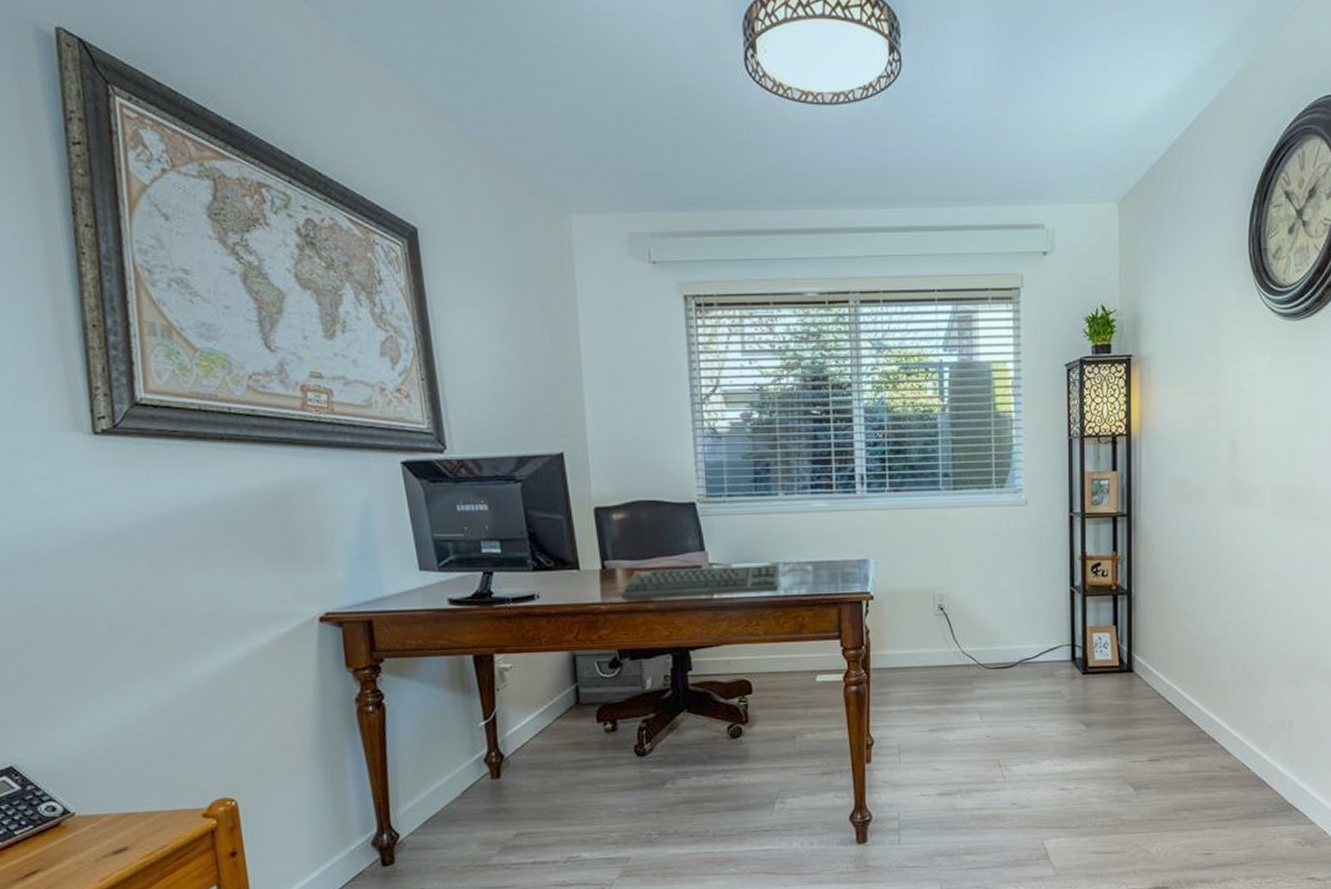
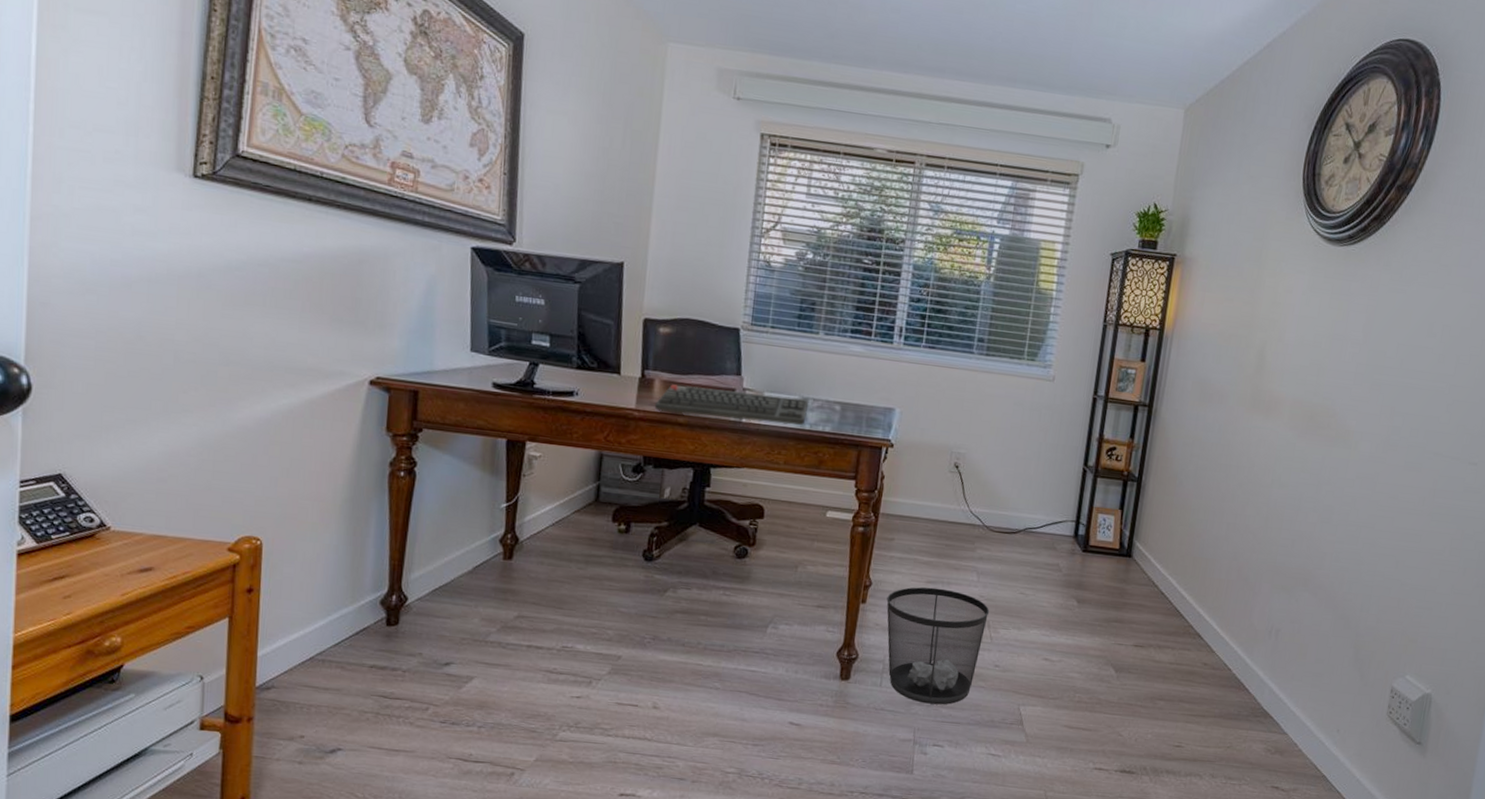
waste bin: none [891,735,998,854] -> present [886,587,990,705]

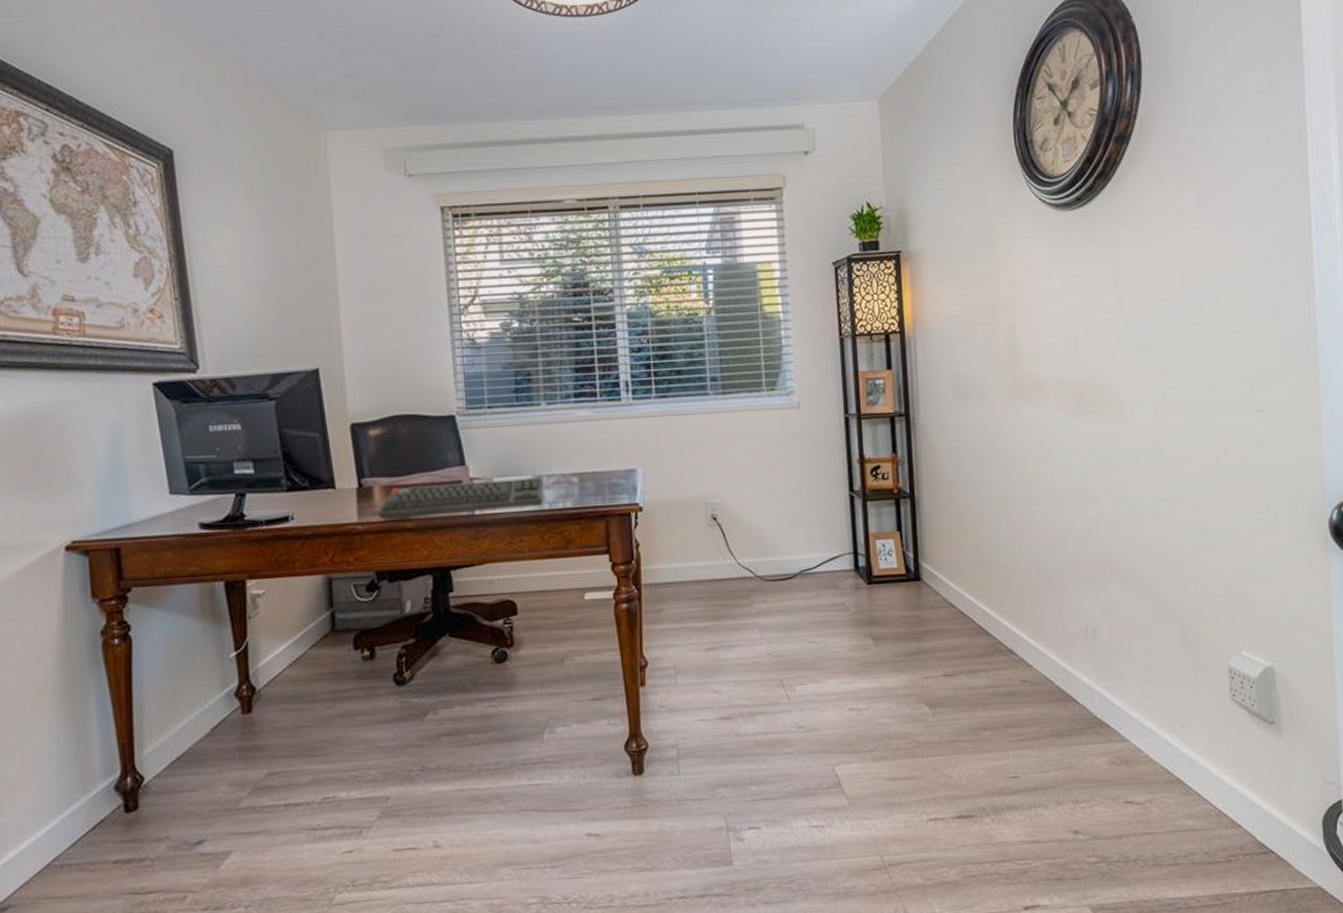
waste bin: present [886,587,990,705] -> none [667,653,781,784]

